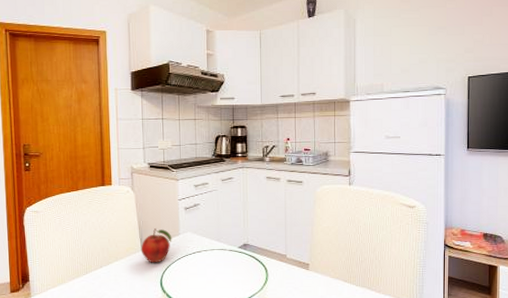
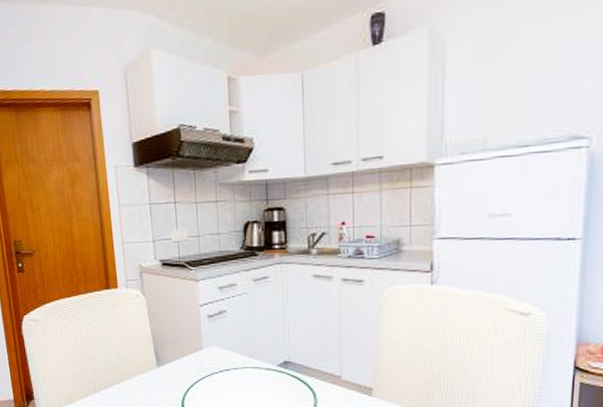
fruit: present [141,228,172,263] -> none [156,341,194,382]

